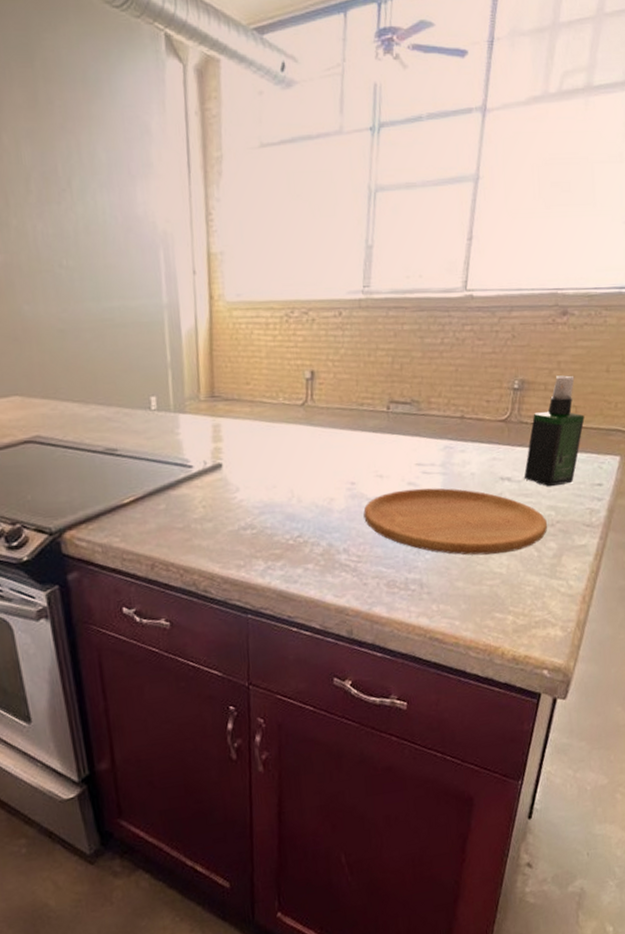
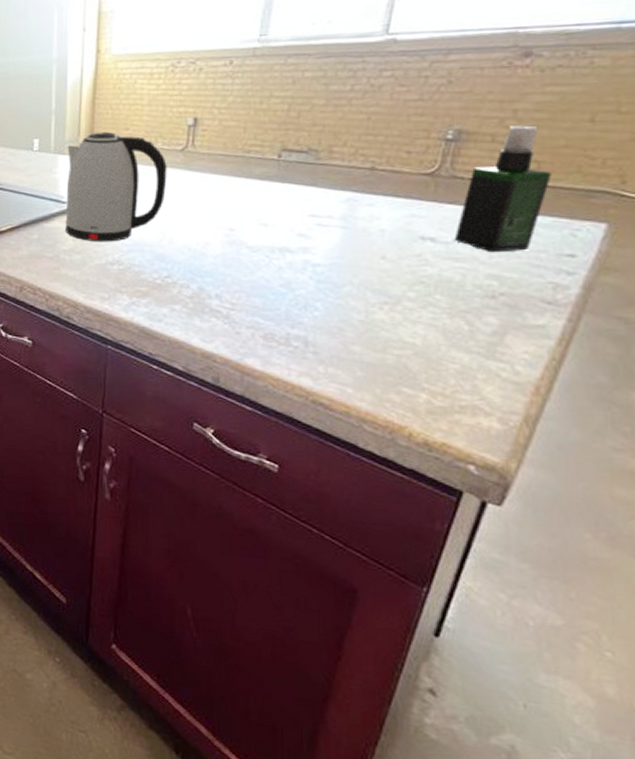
kettle: none [187,386,291,507] -> present [65,131,167,242]
cutting board: present [363,487,548,555] -> none [242,240,487,322]

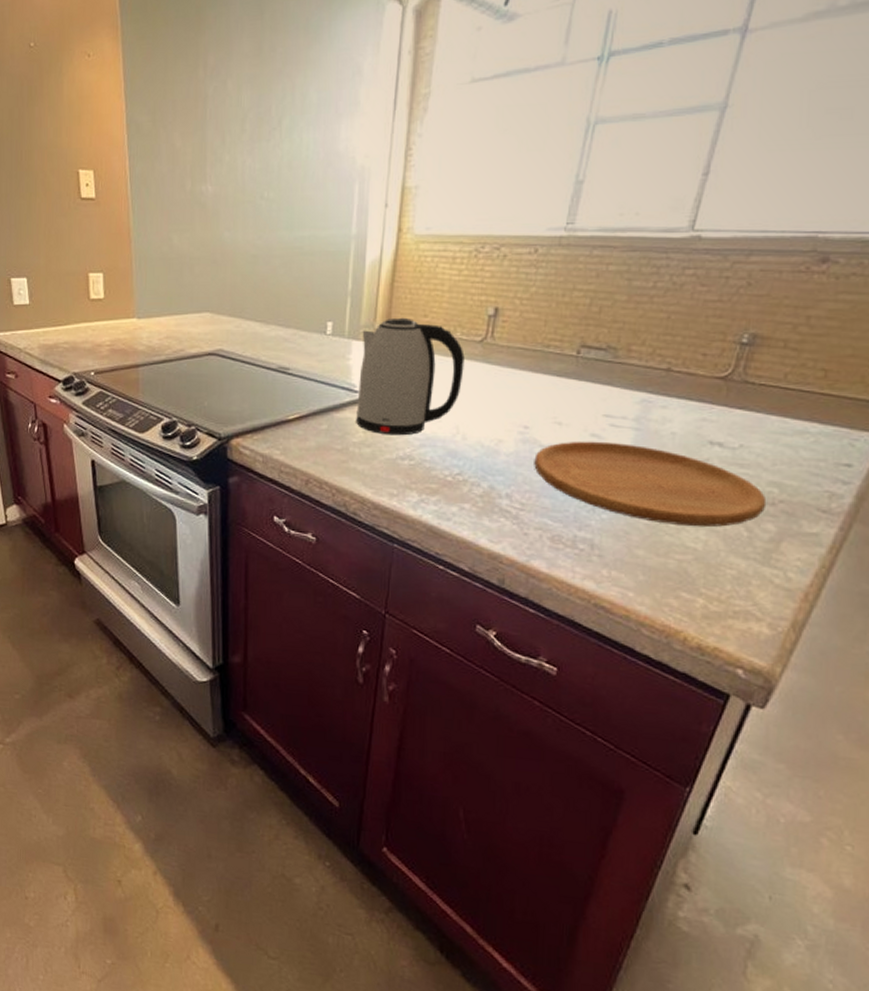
cutting board: none [242,240,487,322] -> present [534,441,767,528]
spray bottle: present [454,125,551,253] -> none [741,333,837,460]

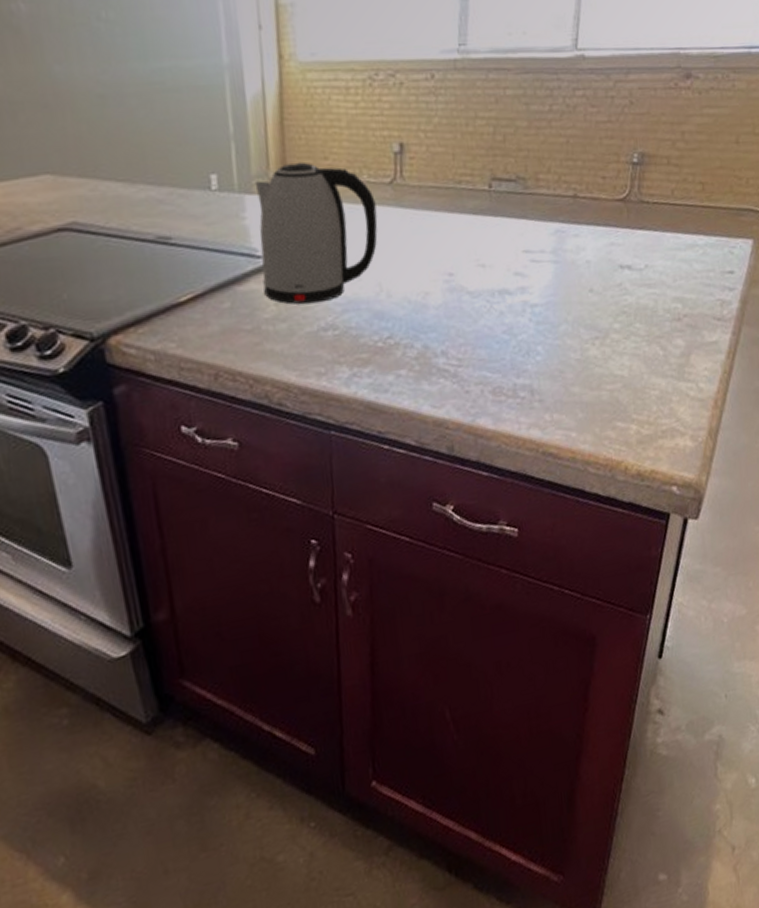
cutting board: present [534,441,767,528] -> none [464,278,674,356]

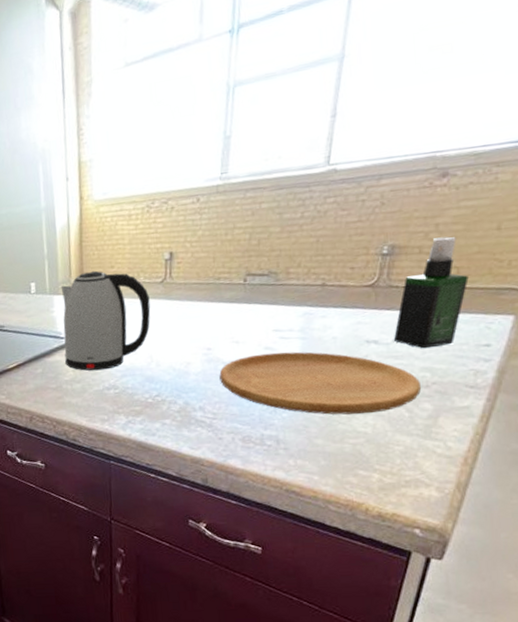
cutting board: none [464,278,674,356] -> present [219,351,422,415]
spray bottle: none [646,147,713,276] -> present [393,236,469,349]

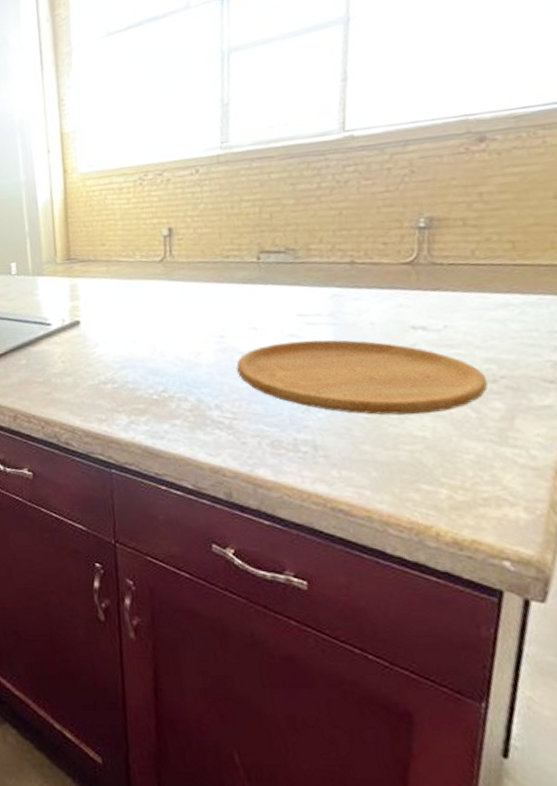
kettle: present [60,270,151,371] -> none [45,249,150,362]
spray bottle: present [393,236,469,349] -> none [444,207,528,336]

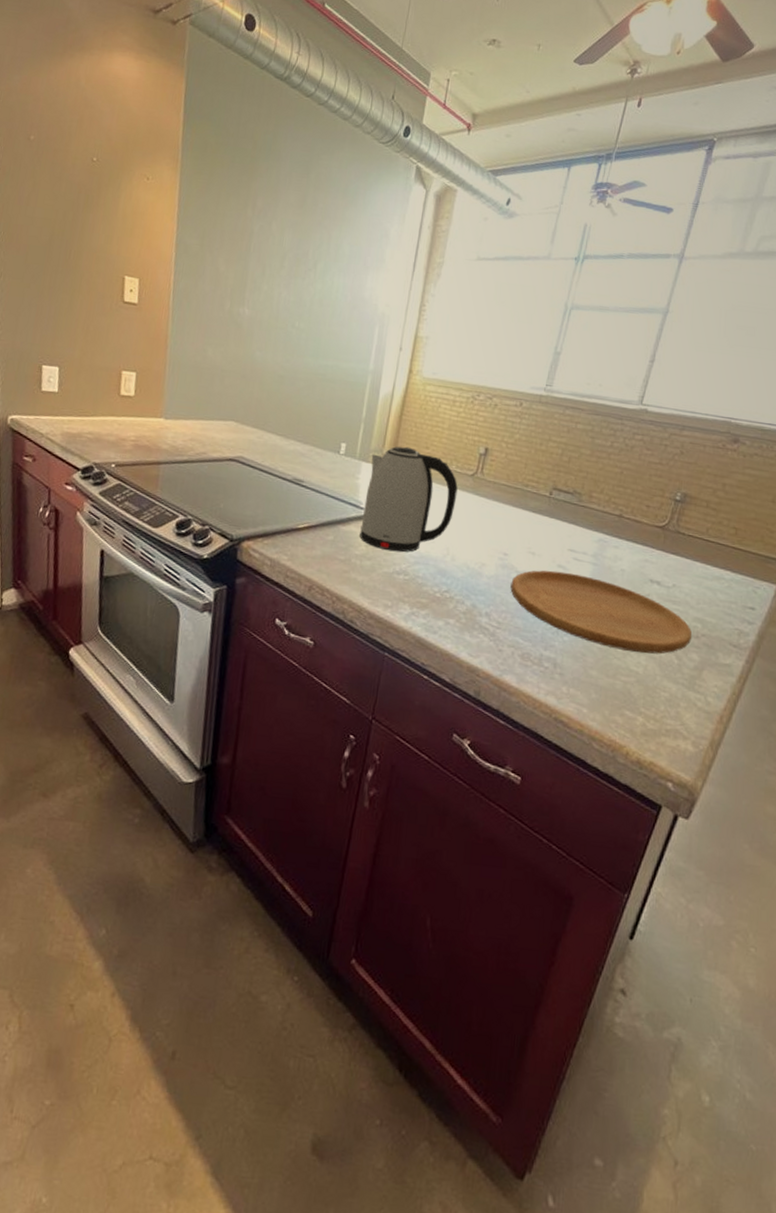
kettle: none [45,249,150,362] -> present [360,446,458,552]

